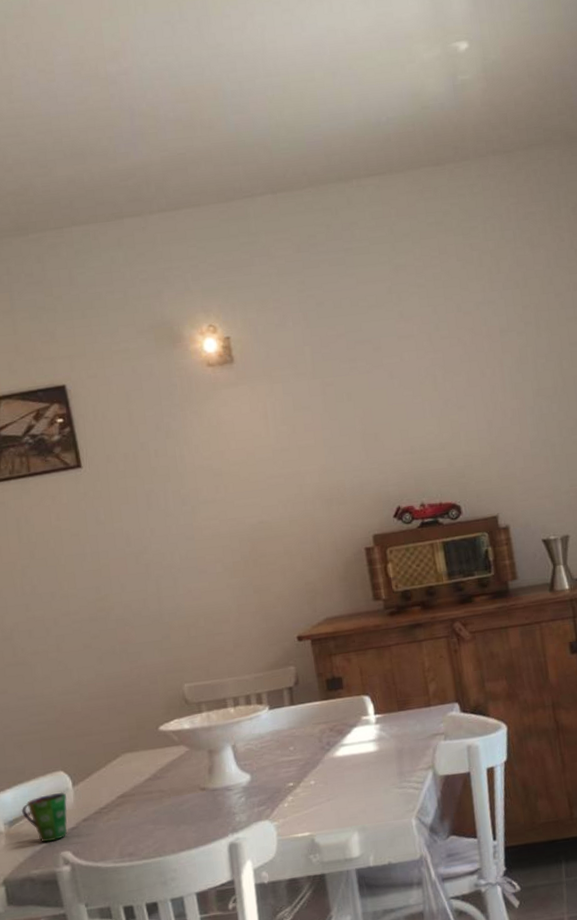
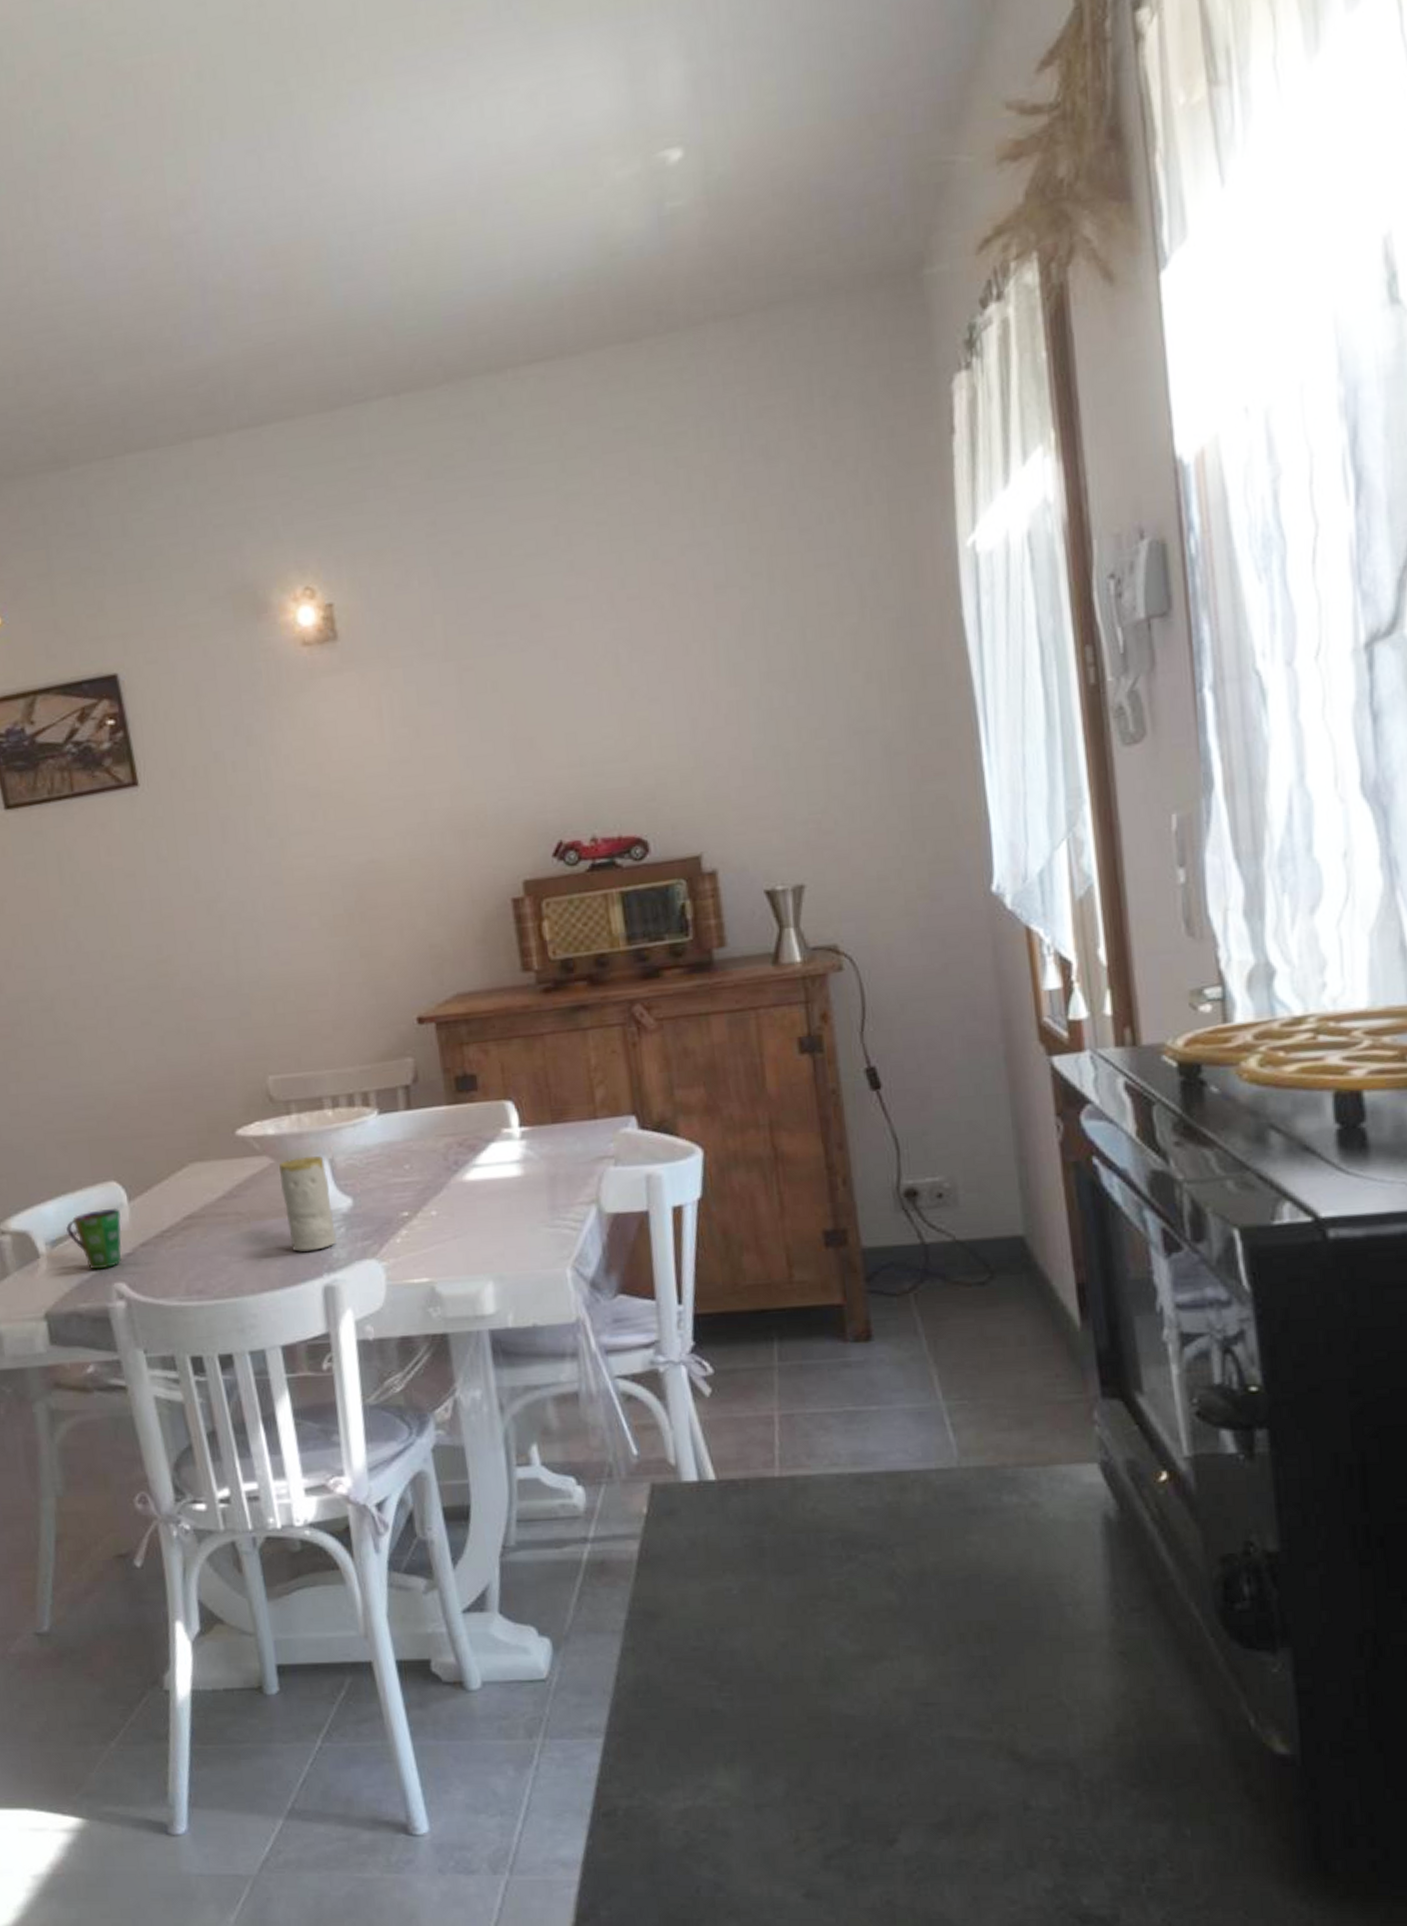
candle: none [192,743,239,818] -> present [278,1156,337,1252]

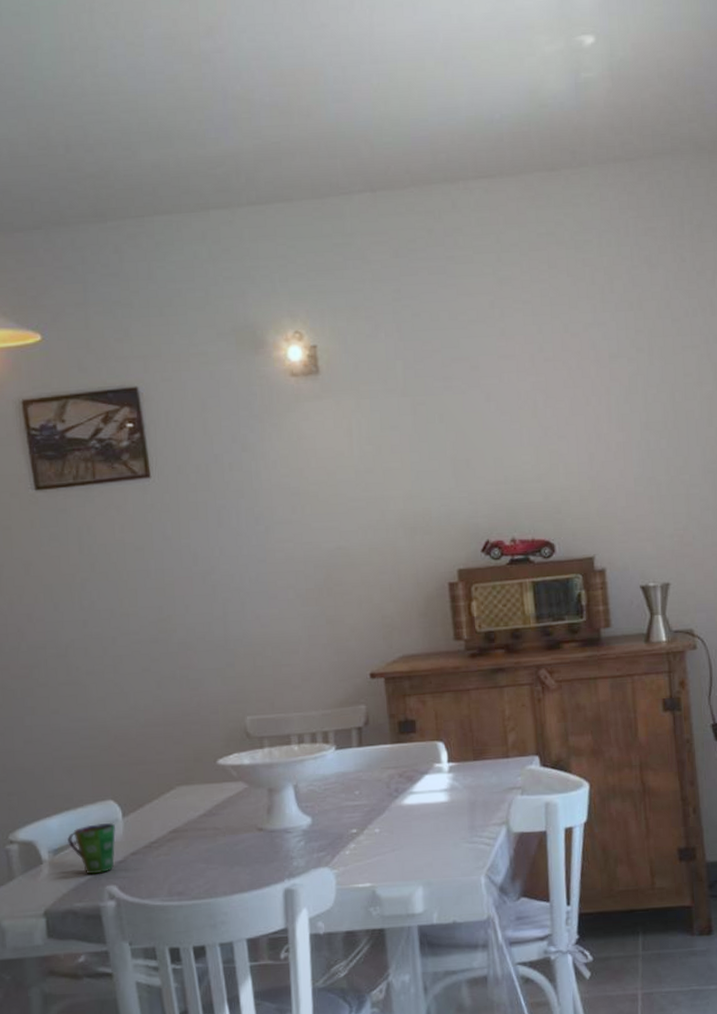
candle: present [278,1156,337,1252] -> none [251,783,297,861]

